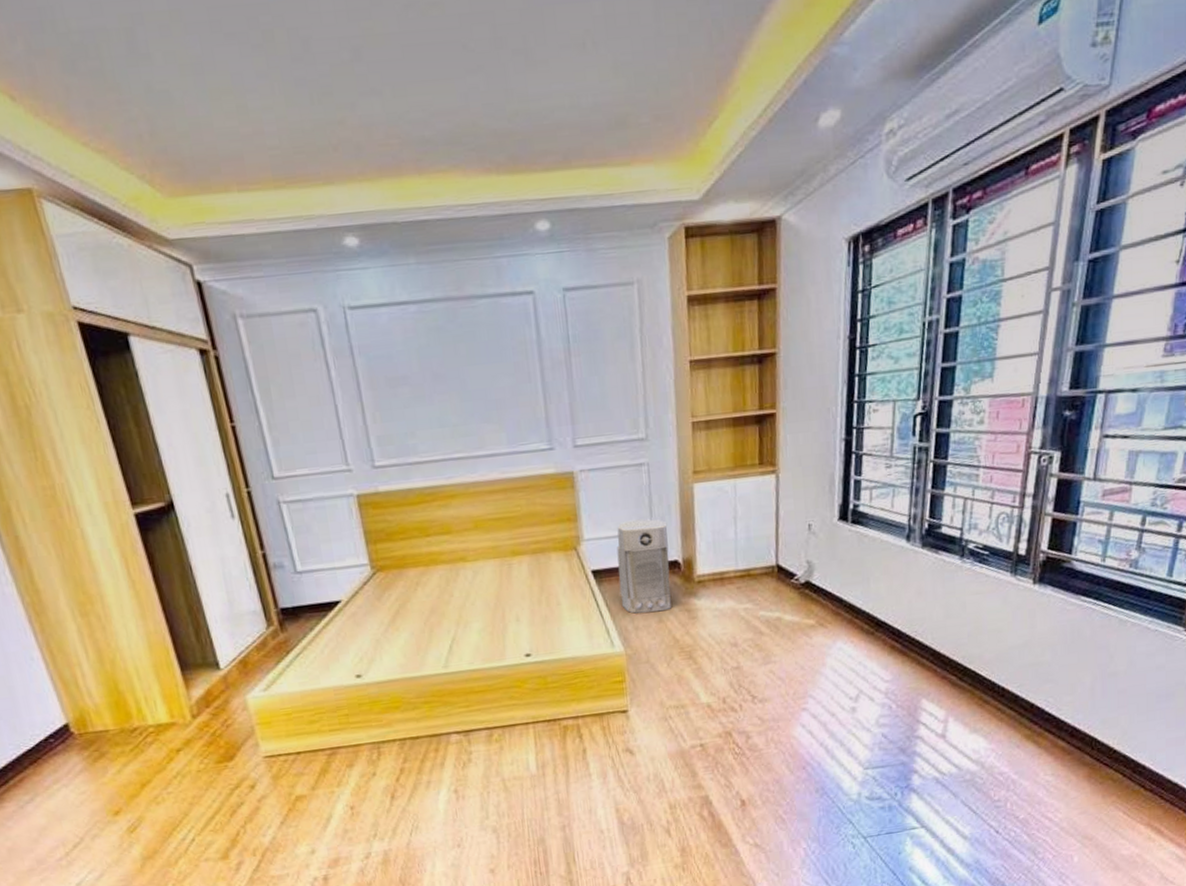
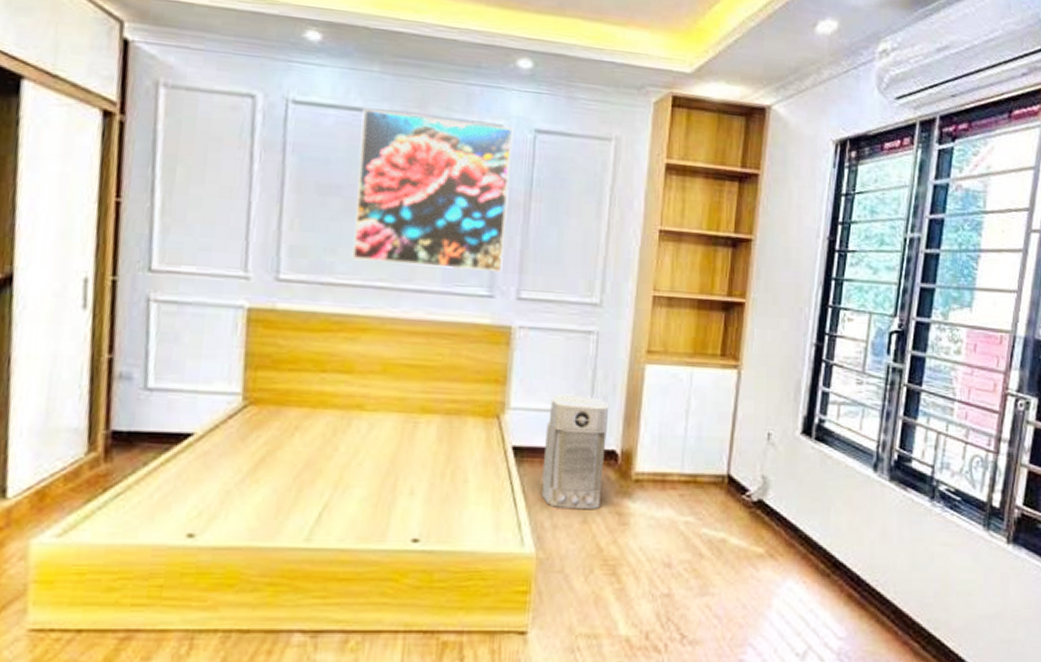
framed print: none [409,290,557,440] -> present [351,107,514,272]

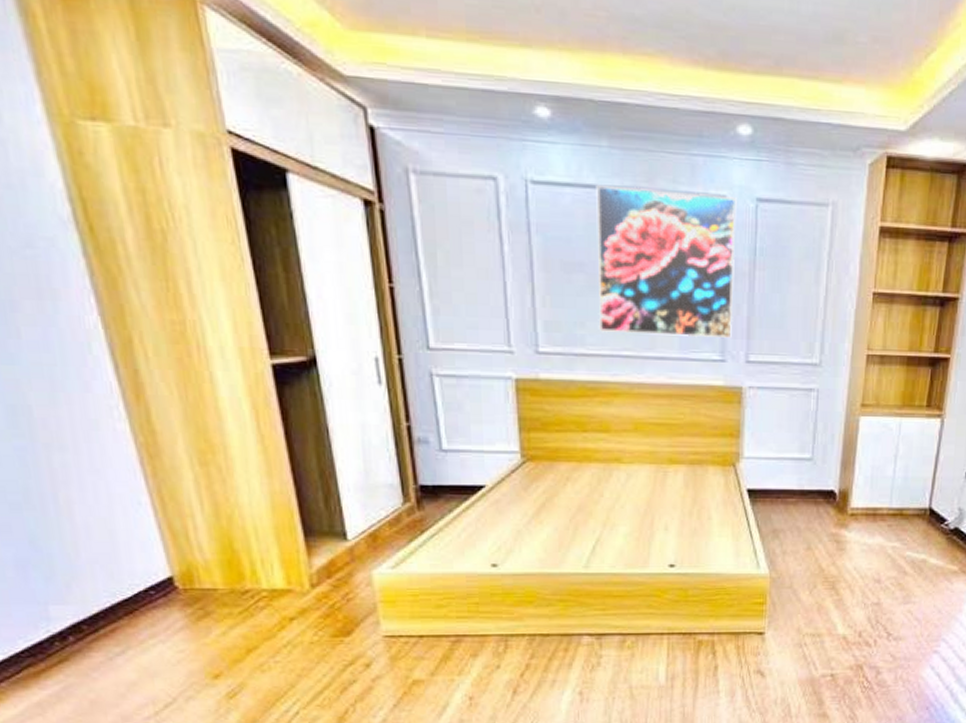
air purifier: present [541,394,610,510] -> none [772,444,829,539]

